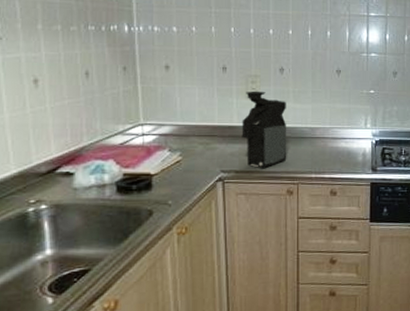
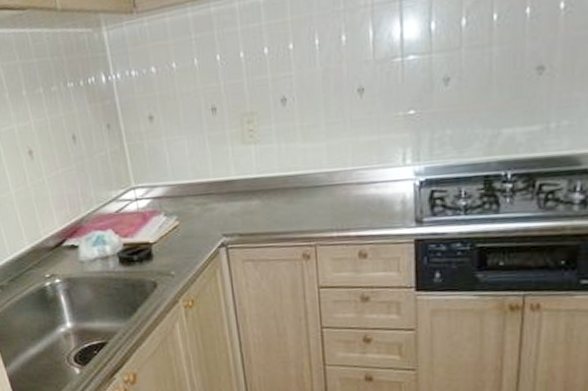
coffee maker: present [241,91,287,168] -> none [240,132,299,229]

